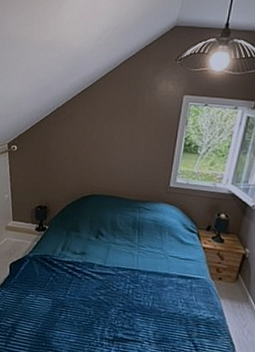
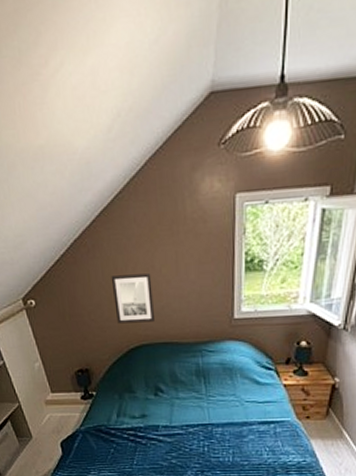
wall art: none [77,138,111,178] -> present [111,273,156,324]

